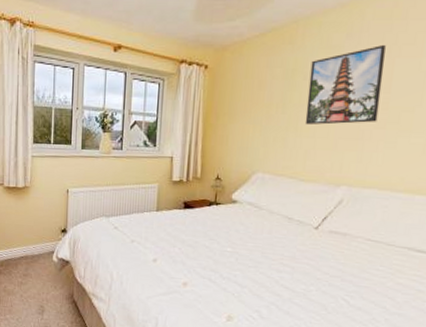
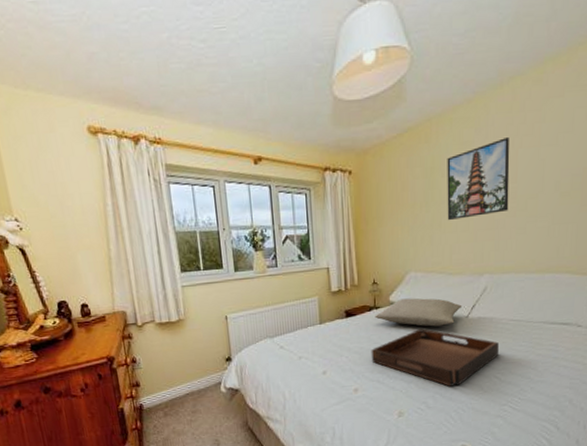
serving tray: none [205,232,351,300] -> present [371,329,500,386]
pillow: none [214,198,312,234] -> present [375,298,462,327]

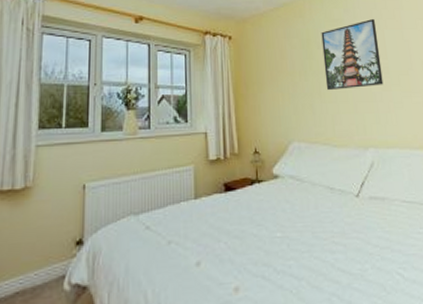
serving tray: present [371,329,500,386] -> none [254,209,397,285]
pillow: present [375,298,462,327] -> none [257,171,351,207]

